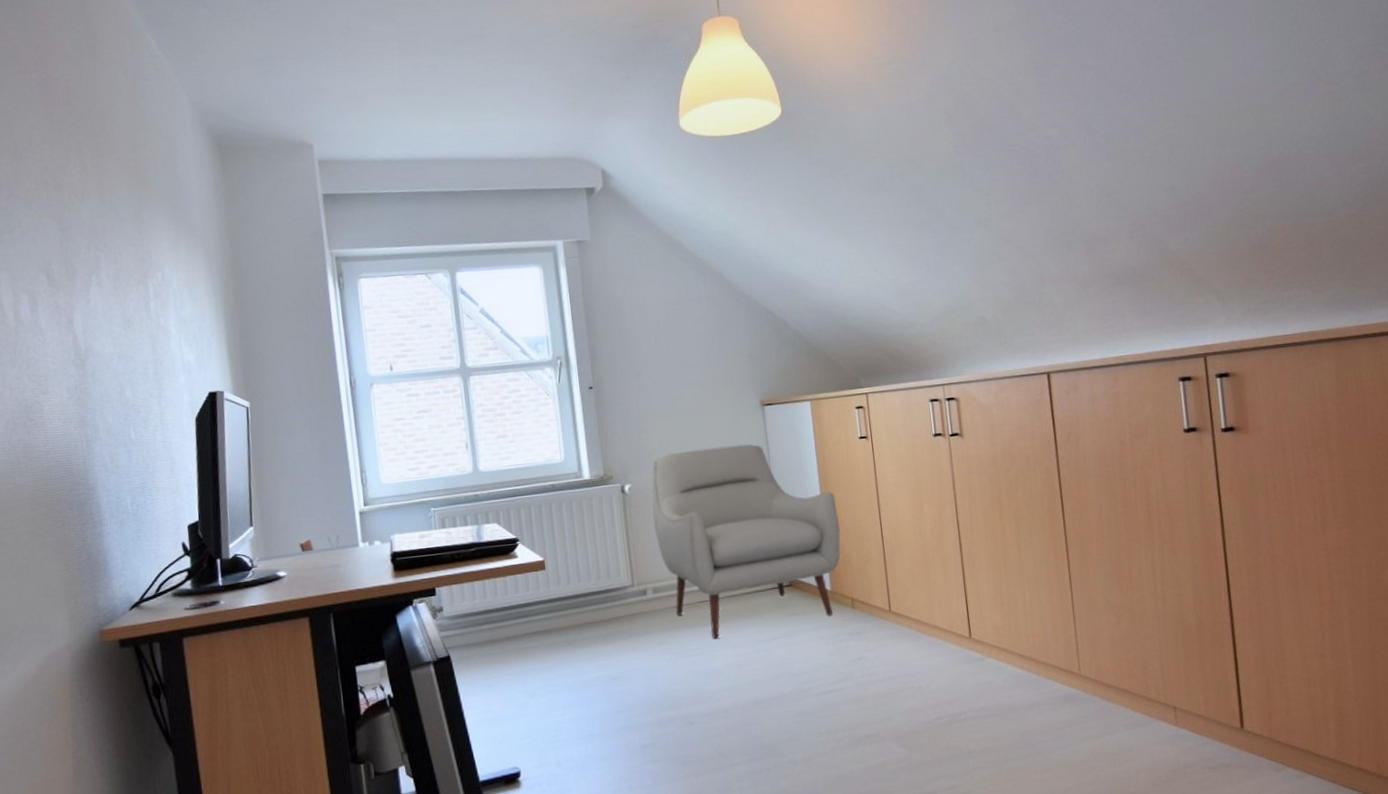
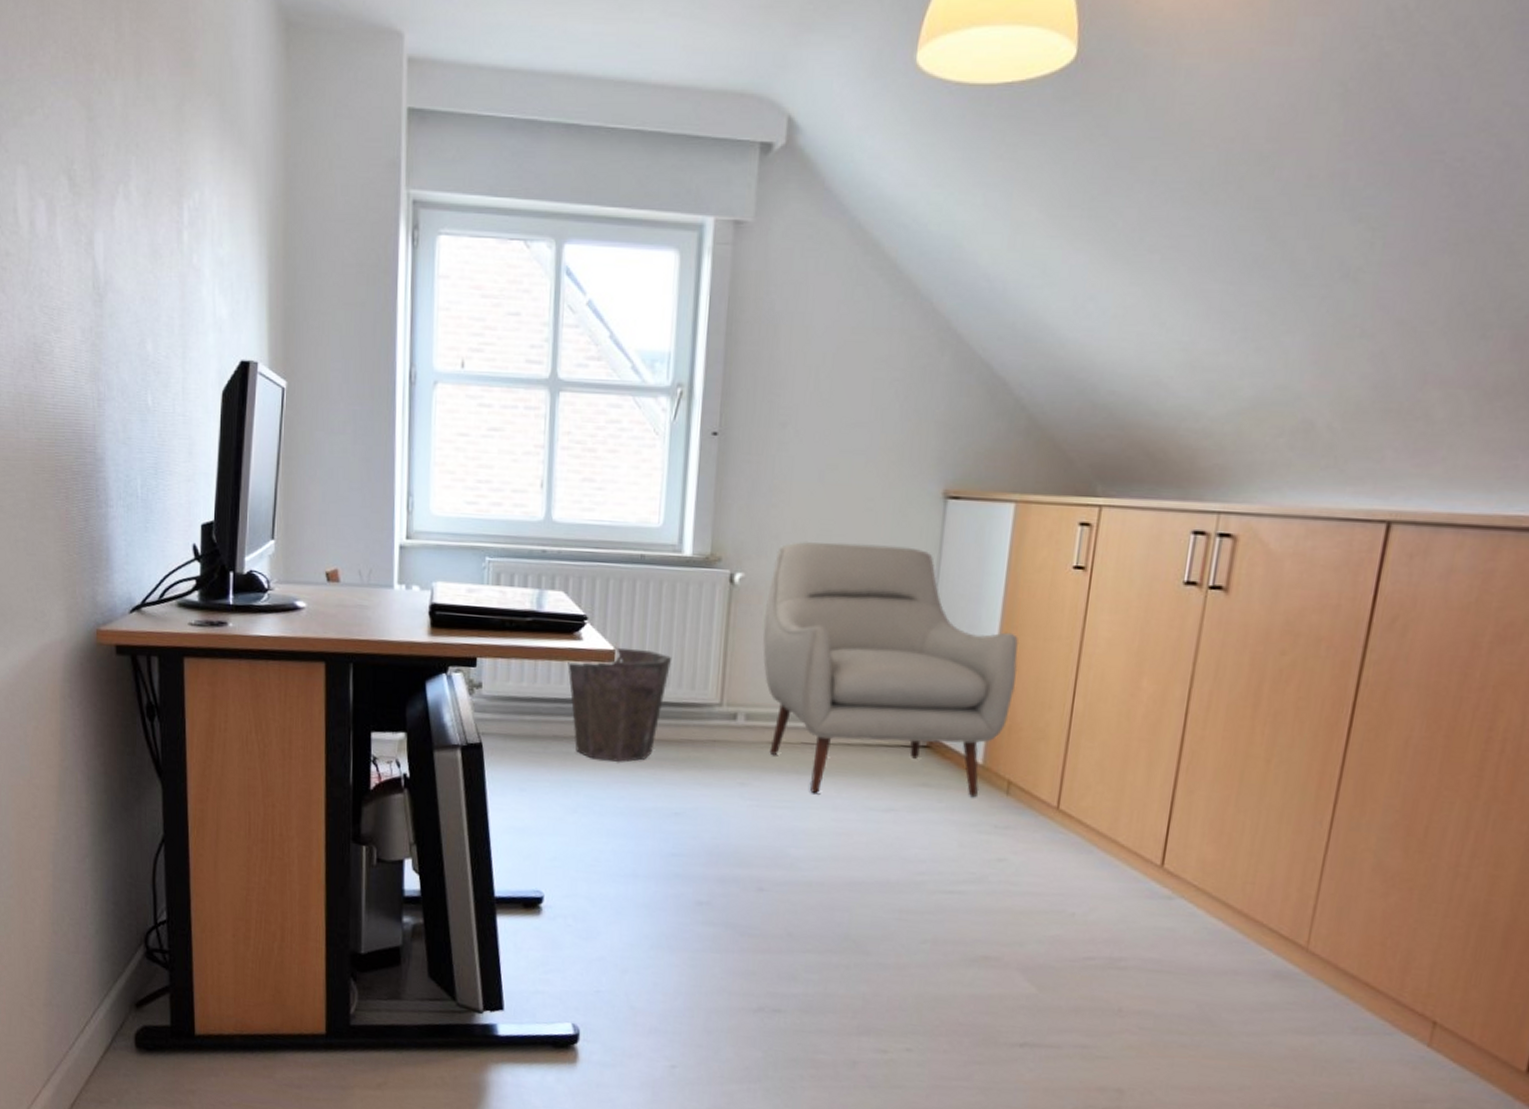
waste bin: none [509,555,589,649] -> present [568,647,671,762]

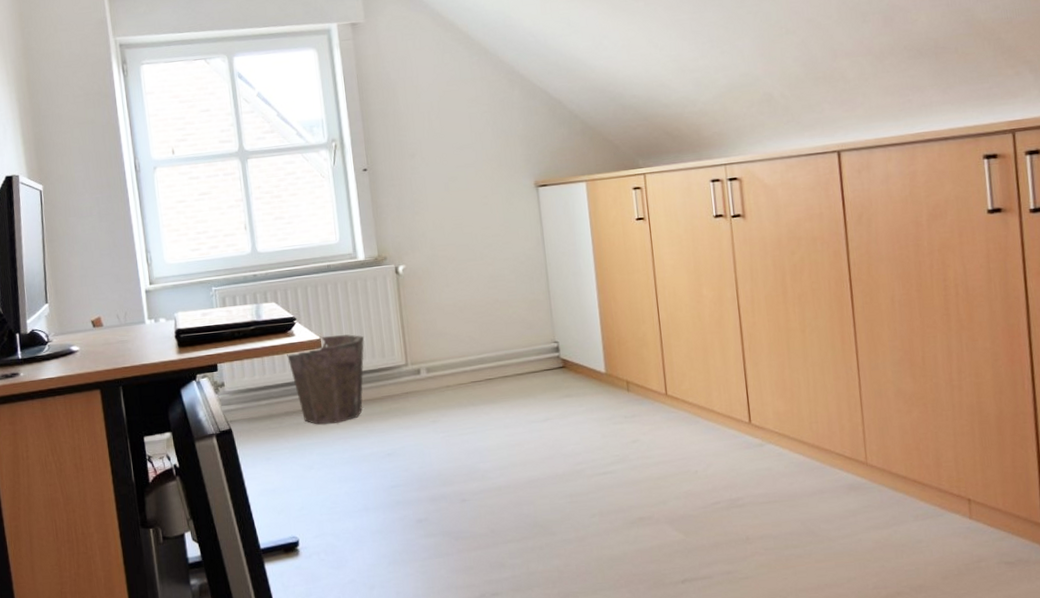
chair: present [762,541,1019,798] -> none [425,225,616,418]

